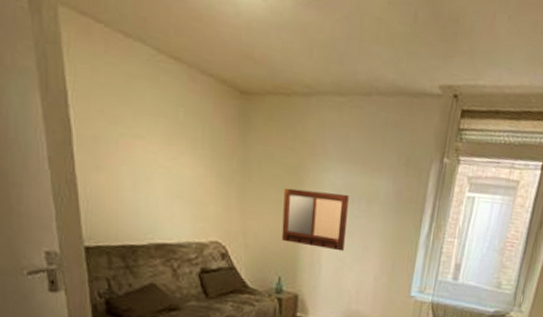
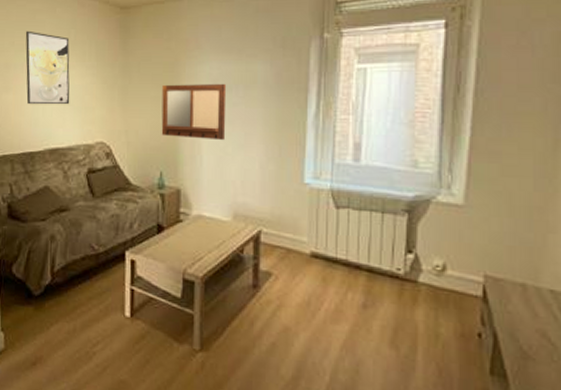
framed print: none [119,98,179,197] -> present [25,30,70,105]

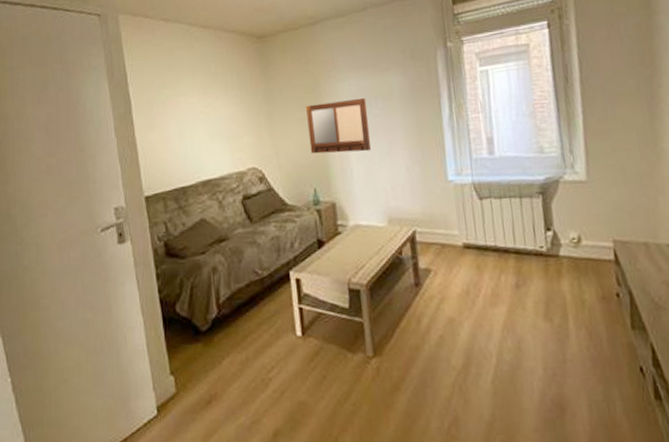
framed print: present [25,30,70,105] -> none [164,68,218,141]

